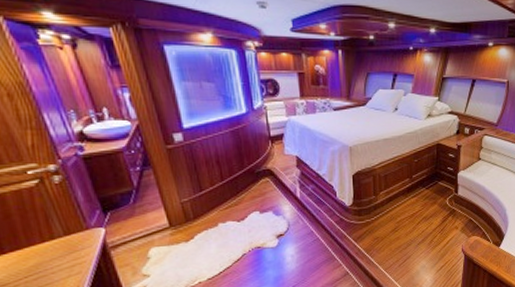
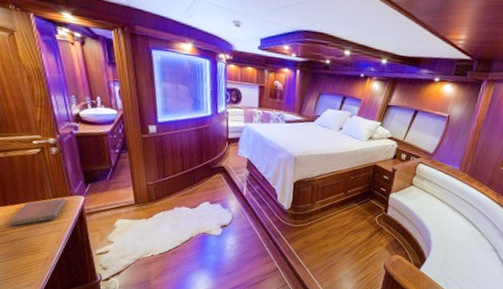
notebook: none [10,233,83,278] -> present [9,198,67,226]

